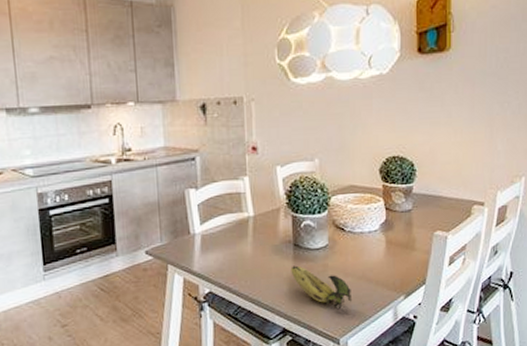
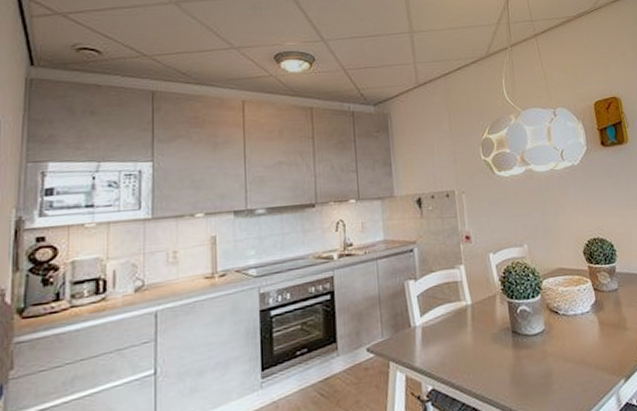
banana: present [290,265,353,308] -> none [511,354,575,398]

